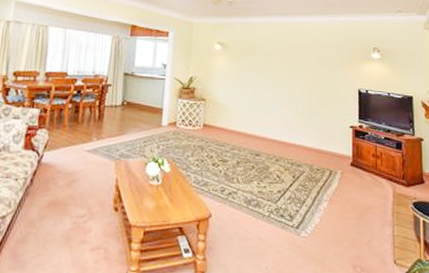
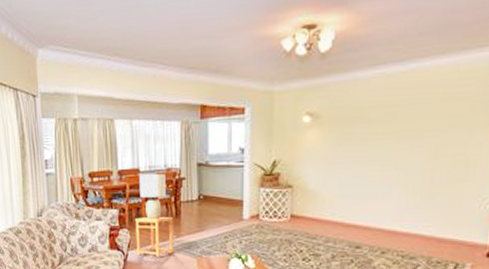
side table: none [53,118,96,160] -> present [135,217,174,258]
lamp: none [64,77,93,121] -> present [139,173,166,219]

